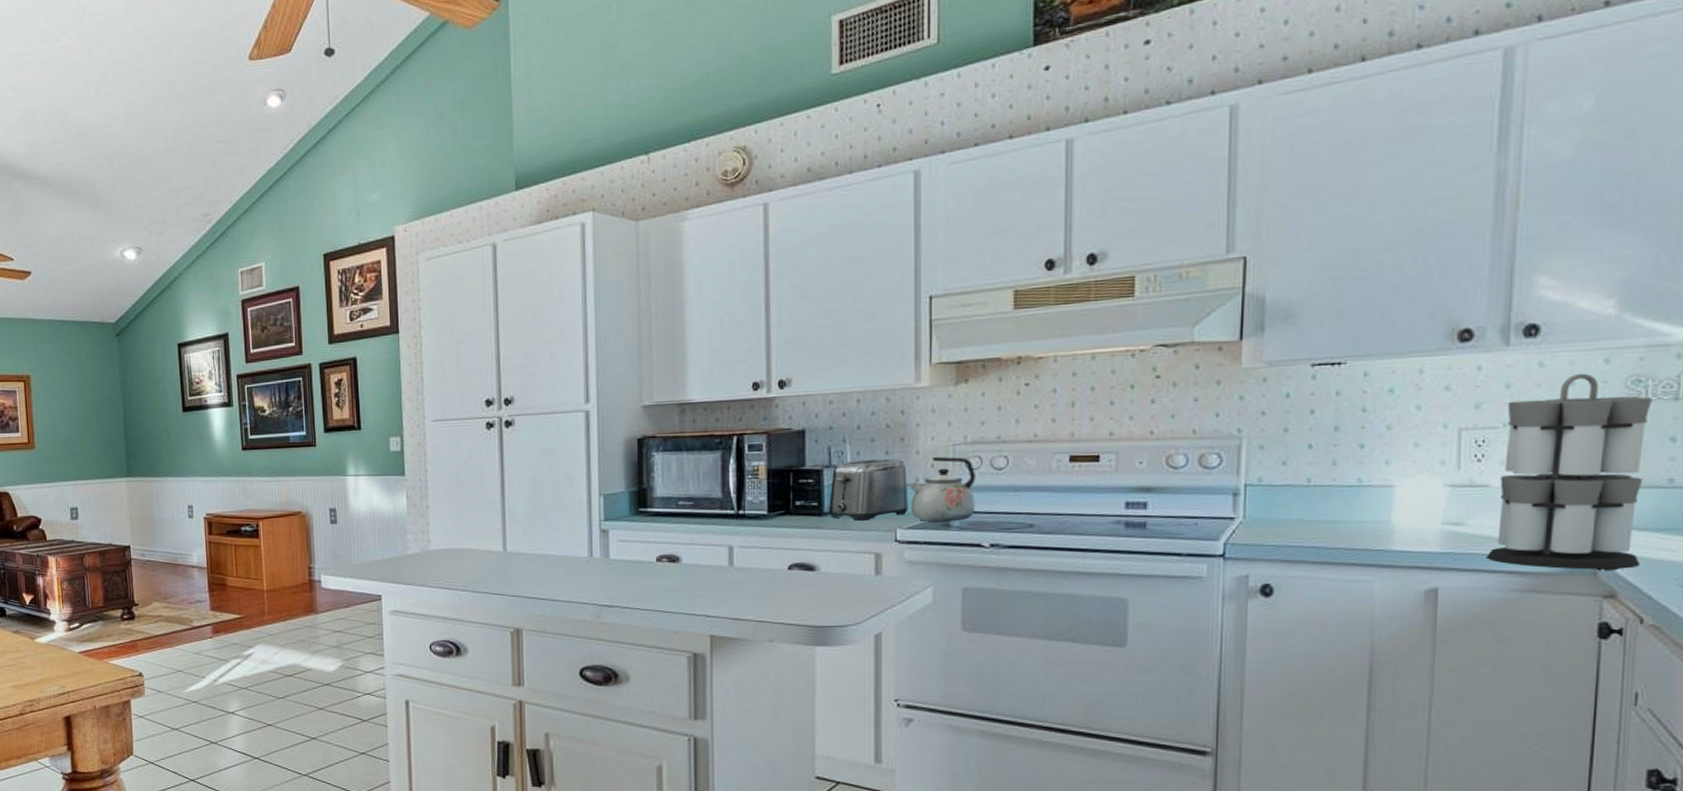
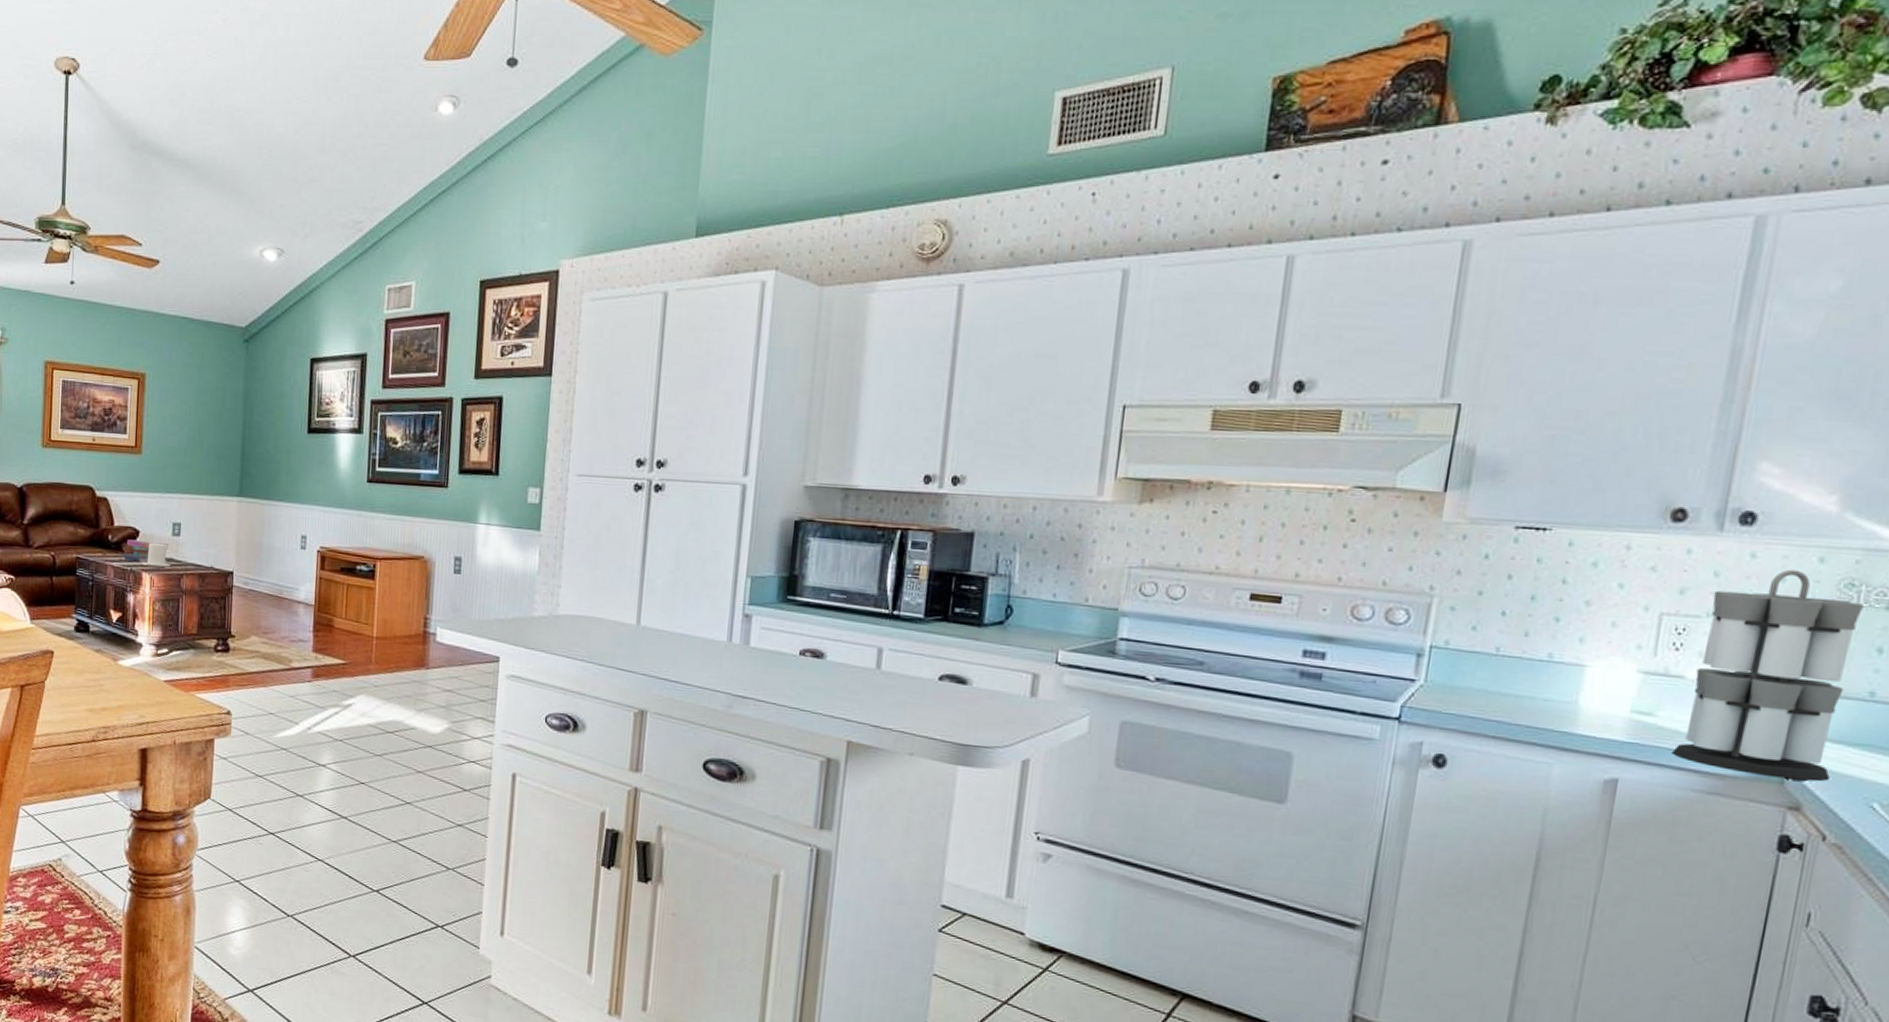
books: none [26,527,69,548] -> present [121,539,169,564]
candle: none [46,528,73,551] -> present [142,542,171,569]
toaster: present [829,458,909,521] -> none [989,571,1078,637]
kettle: present [910,456,976,522] -> none [1076,577,1149,650]

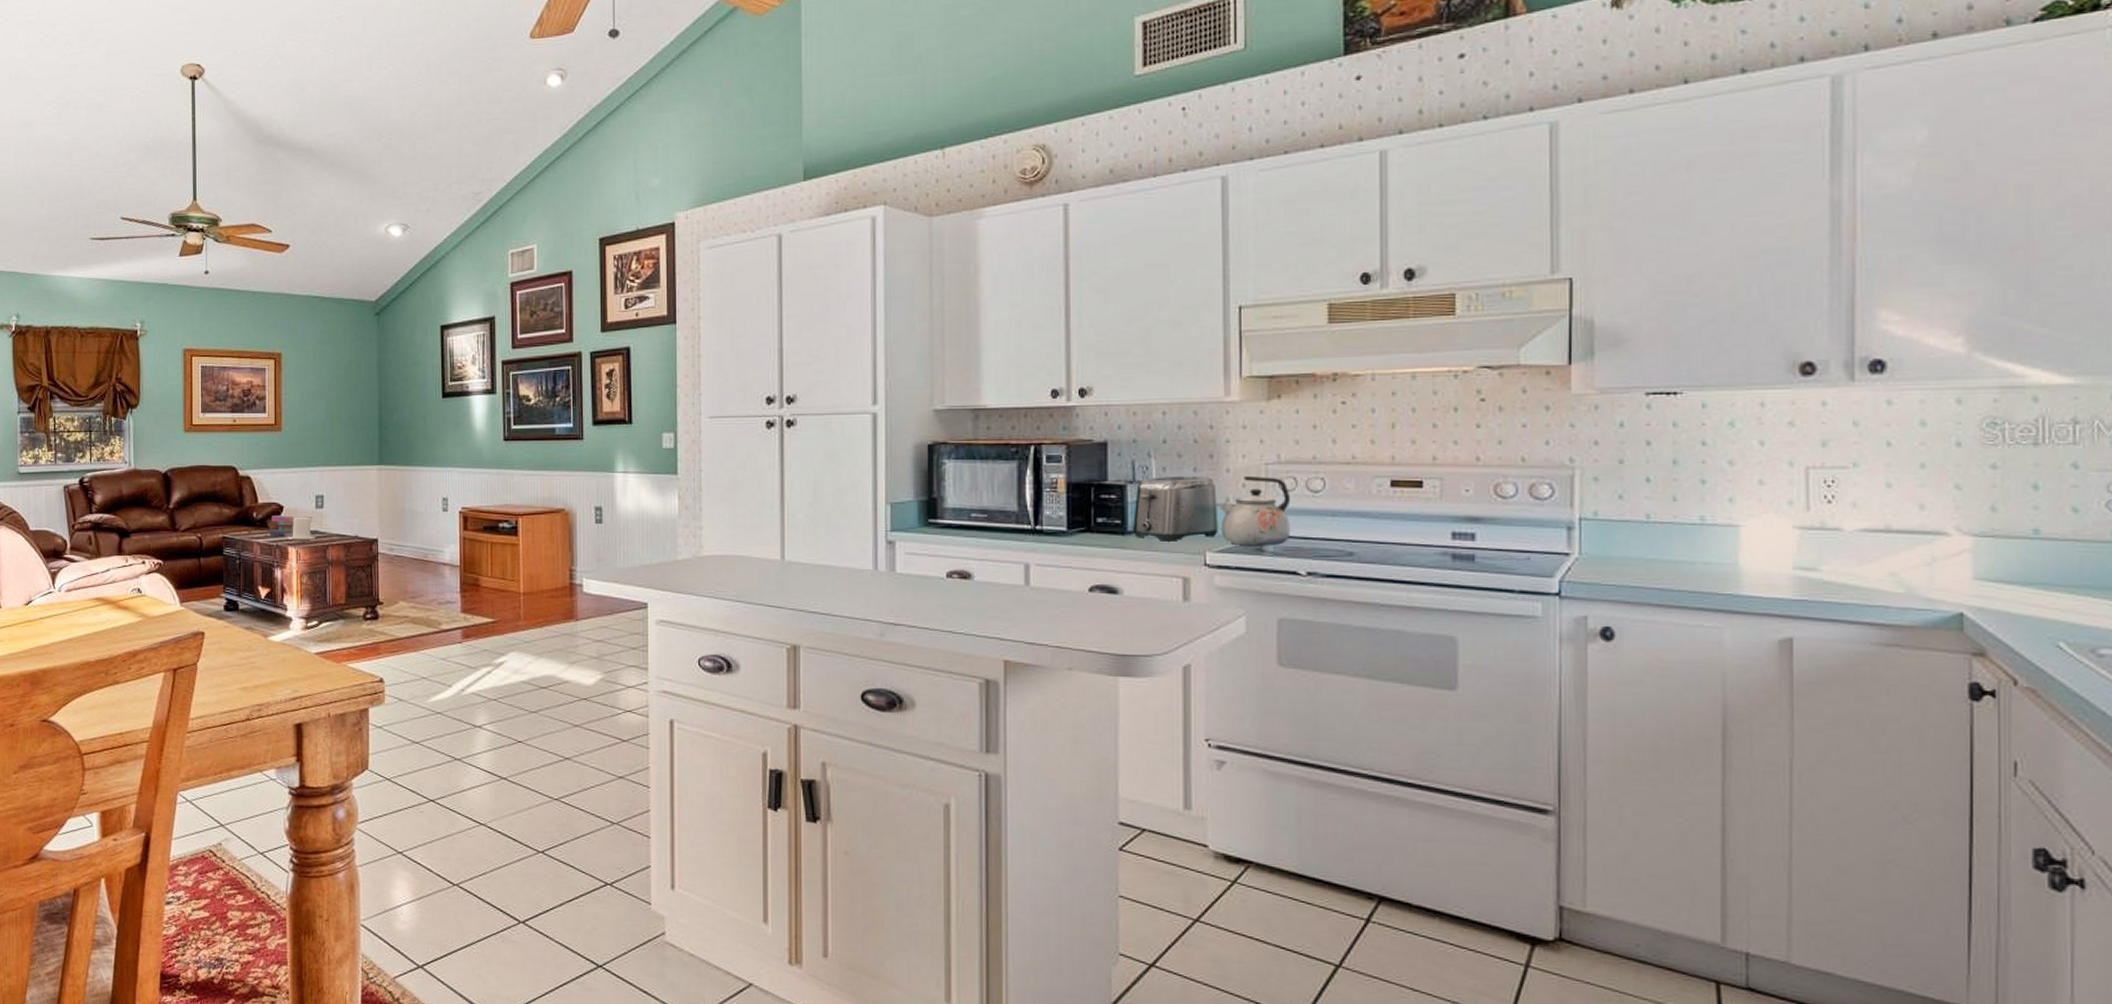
toaster: none [989,571,1078,637] -> present [1133,475,1219,541]
kettle: none [1076,577,1149,650] -> present [1220,475,1291,546]
spice rack: present [1671,569,1864,782] -> none [1842,413,2010,625]

